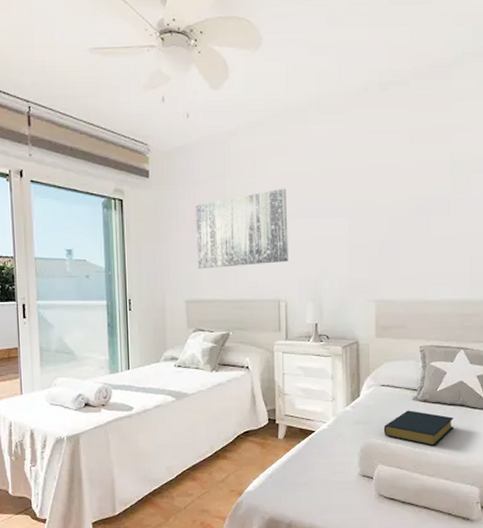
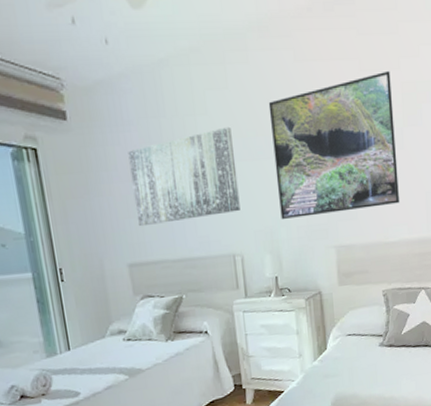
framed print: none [322,143,443,273] -> present [268,70,400,220]
hardback book: present [383,410,455,447] -> none [352,357,420,391]

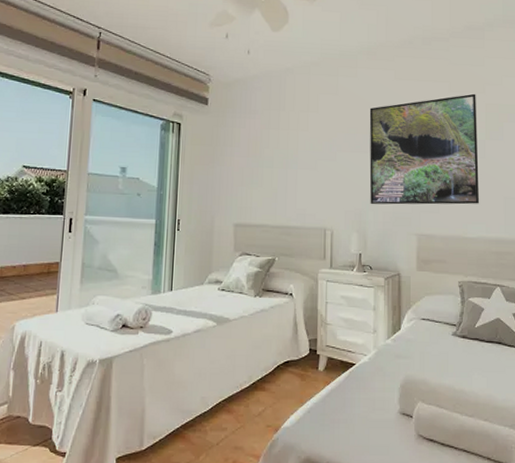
wall art: present [128,126,240,227] -> none [248,123,337,195]

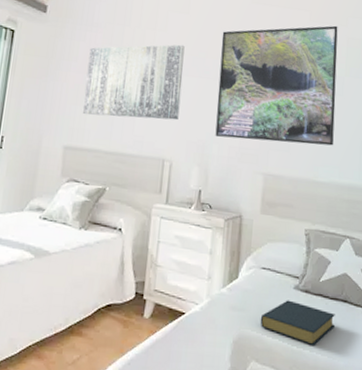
wall art: none [248,123,337,195] -> present [82,44,185,121]
hardback book: none [423,346,493,385] -> present [260,300,336,347]

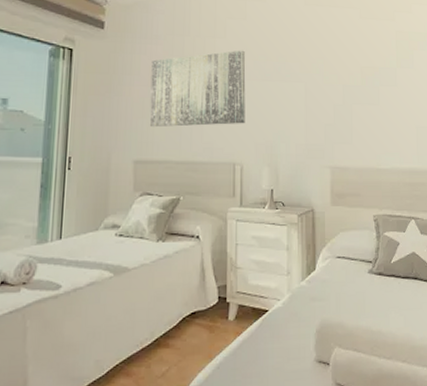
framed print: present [215,25,338,146] -> none [279,20,393,137]
hardback book: present [260,300,336,347] -> none [339,284,409,325]

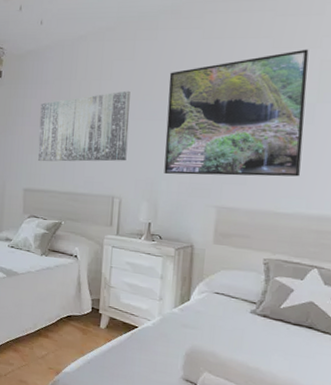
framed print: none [279,20,393,137] -> present [164,49,309,177]

